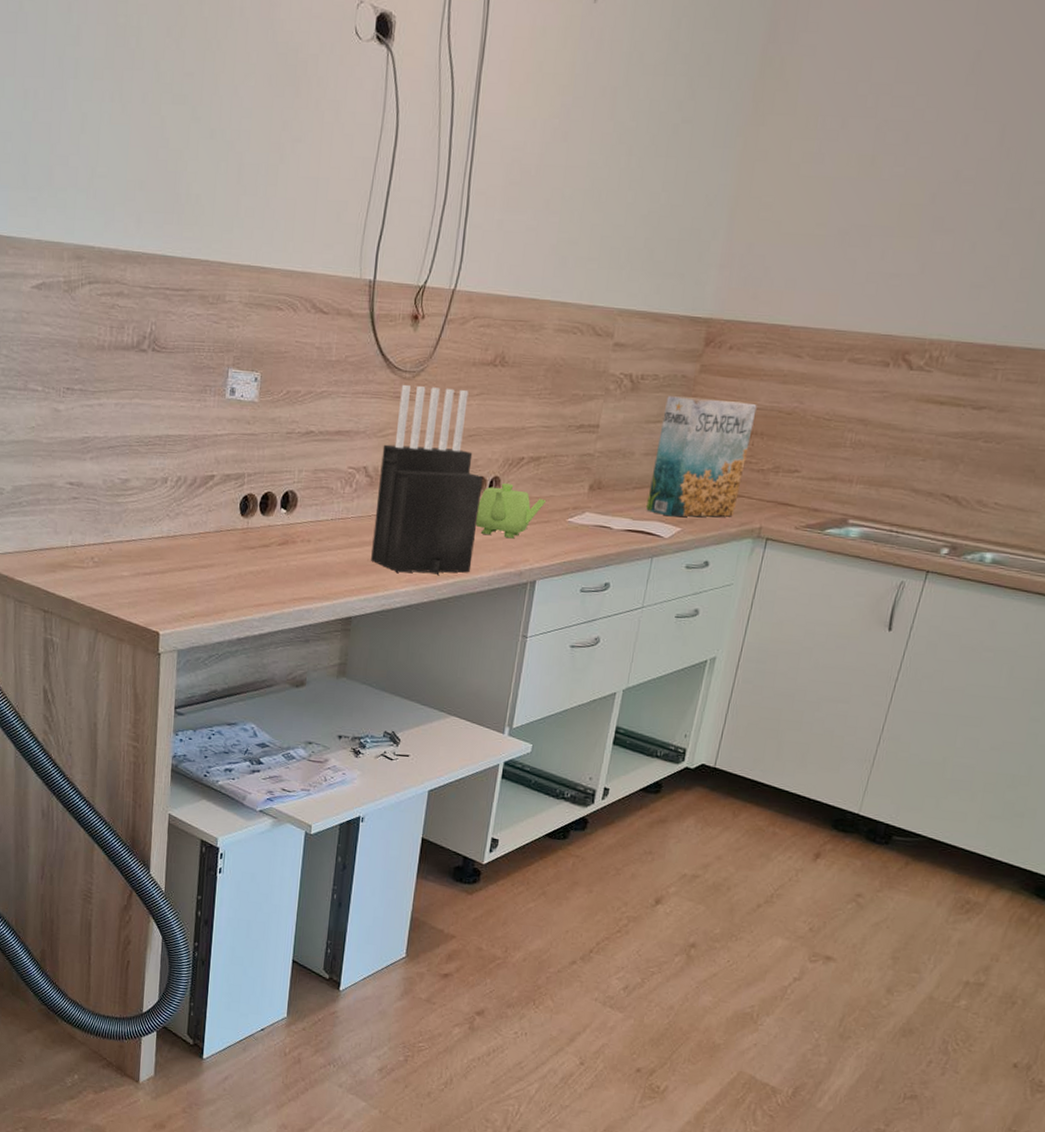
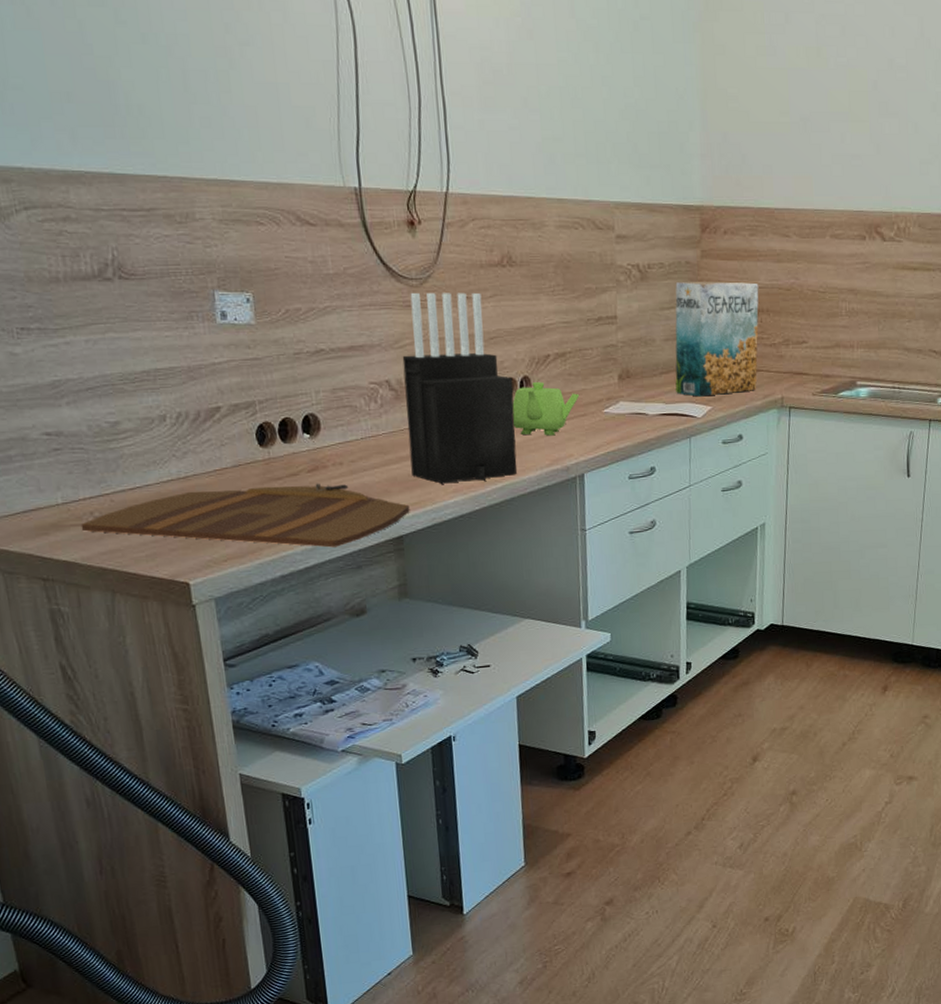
cutting board: none [81,549,363,619] -> present [80,483,410,548]

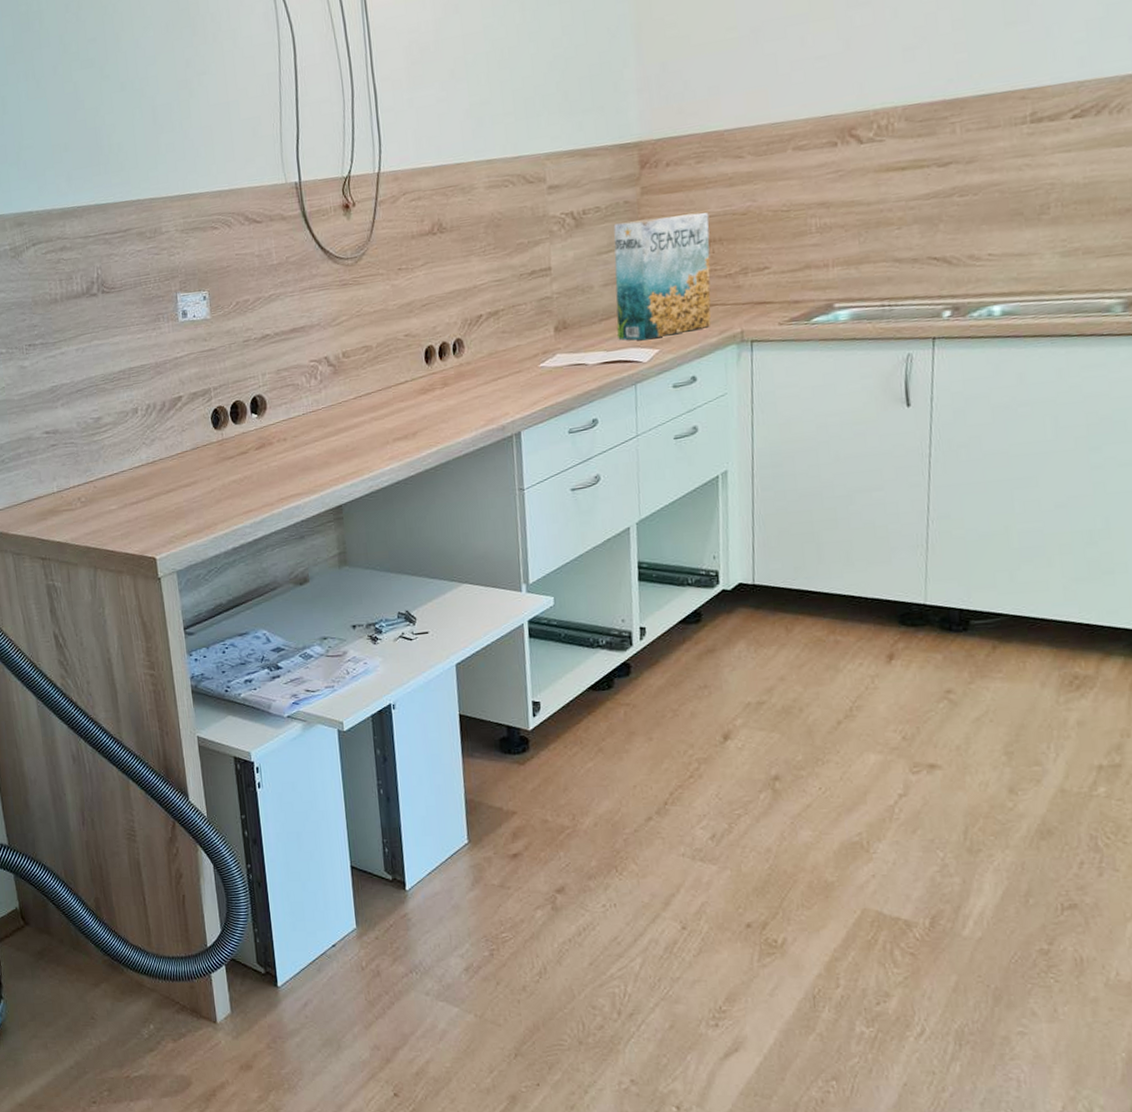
cutting board: present [80,483,410,548] -> none [71,459,348,520]
knife block: present [402,292,517,484] -> none [339,263,452,452]
teapot: present [512,382,580,436] -> none [445,343,514,398]

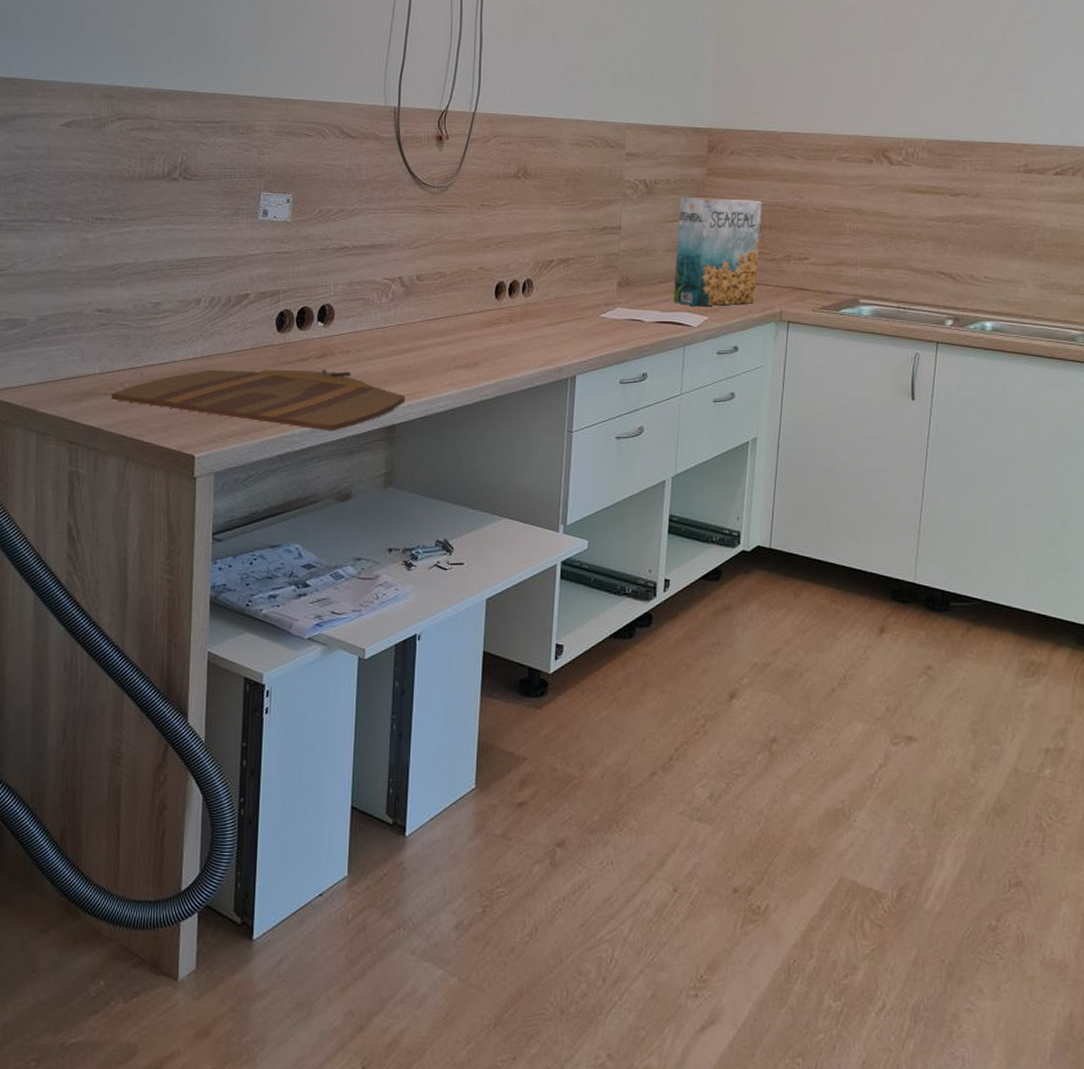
cutting board: none [71,459,348,520] -> present [110,369,405,432]

